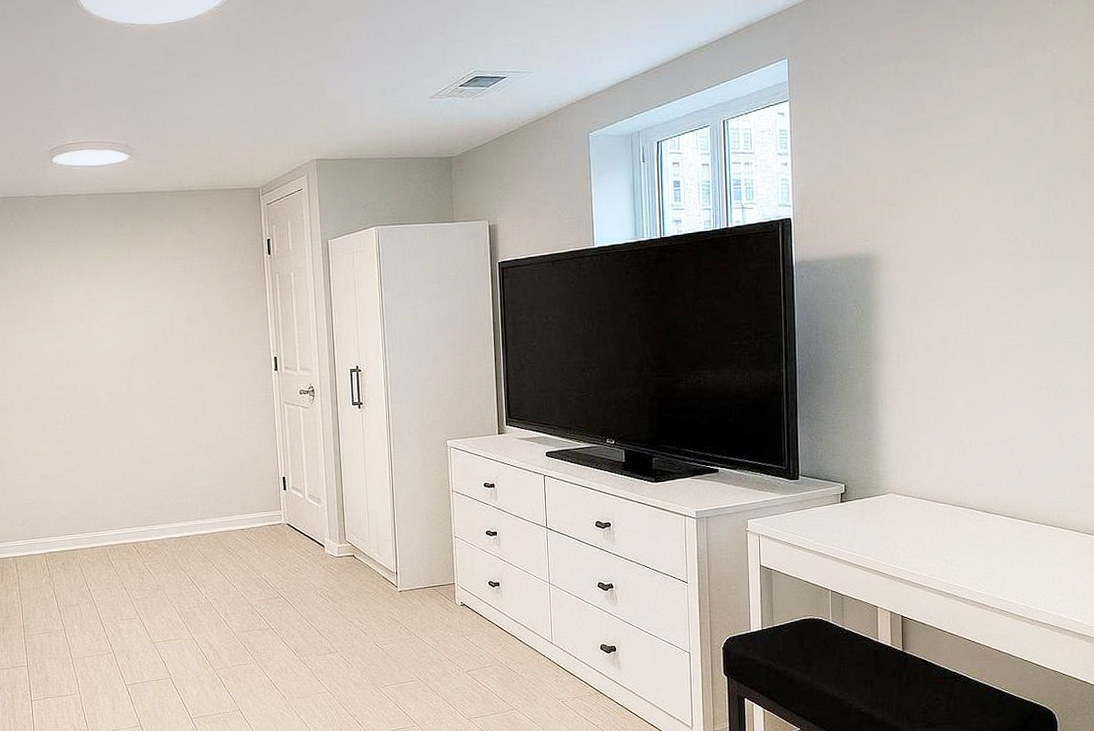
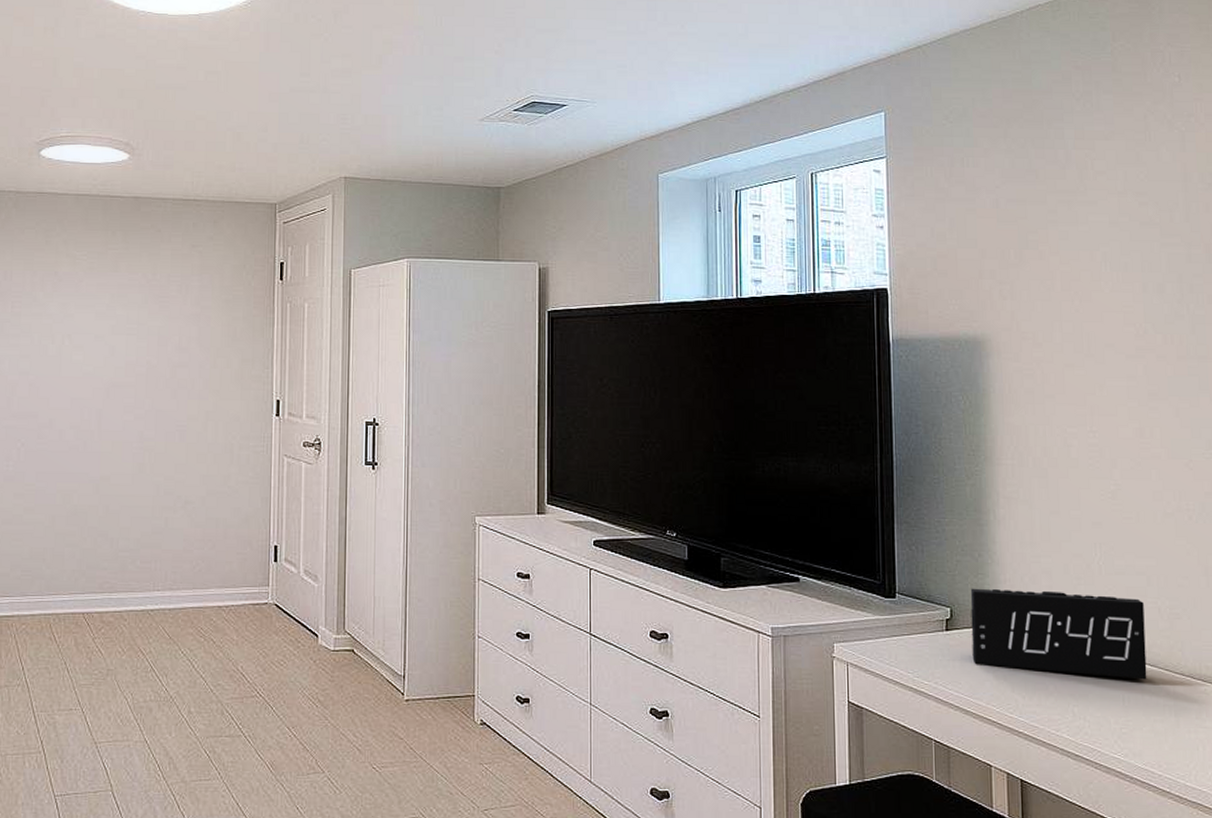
alarm clock: none [861,463,1008,530] -> present [970,588,1147,680]

